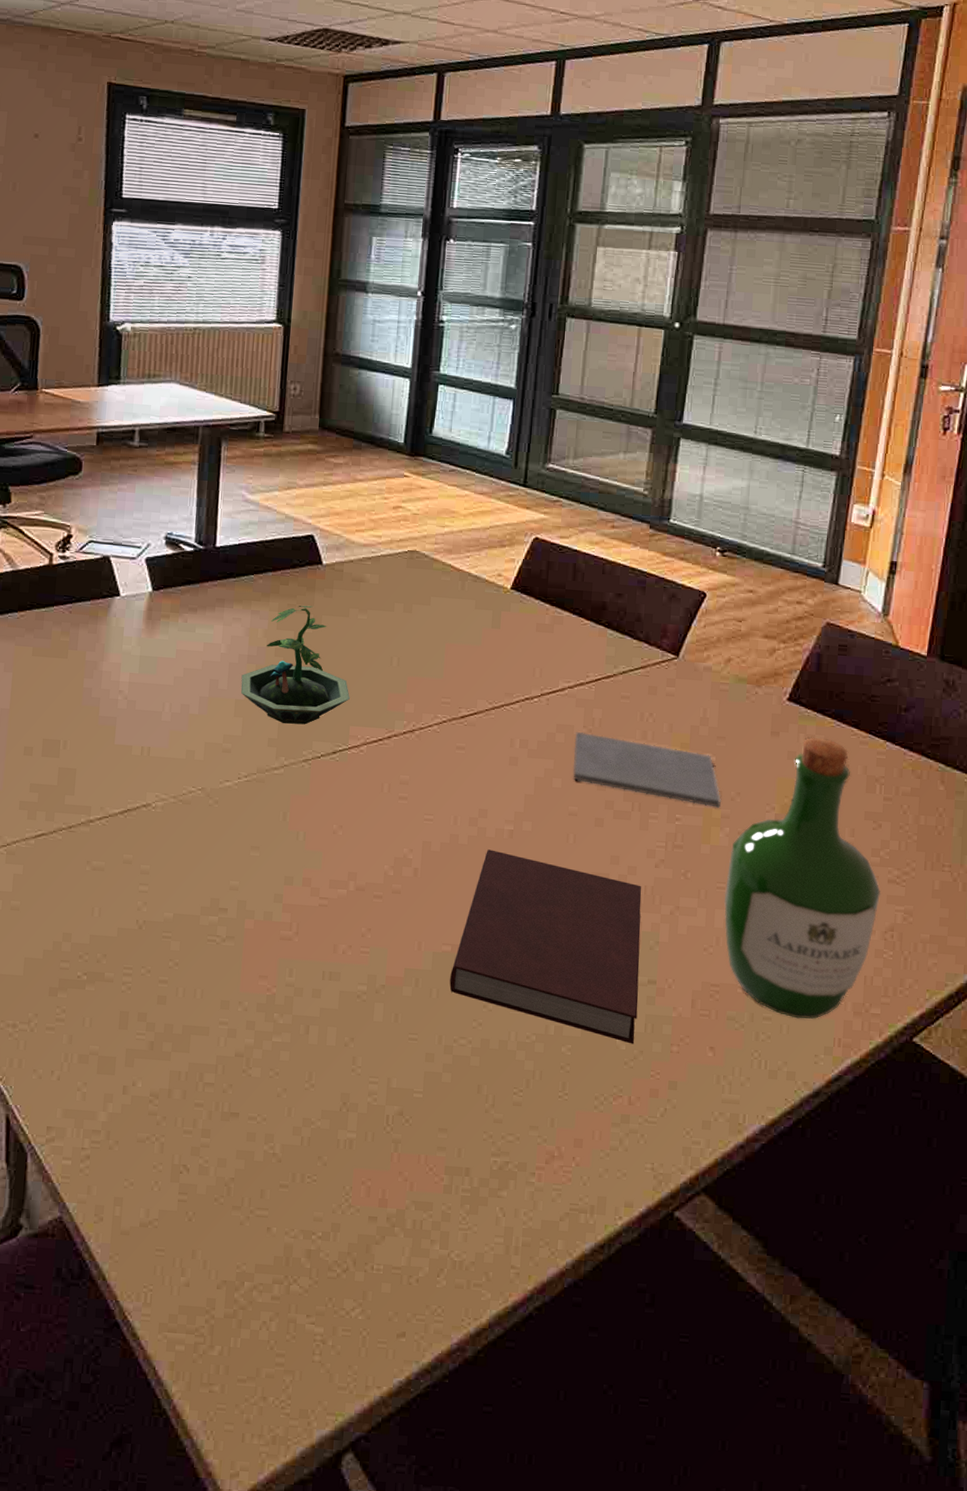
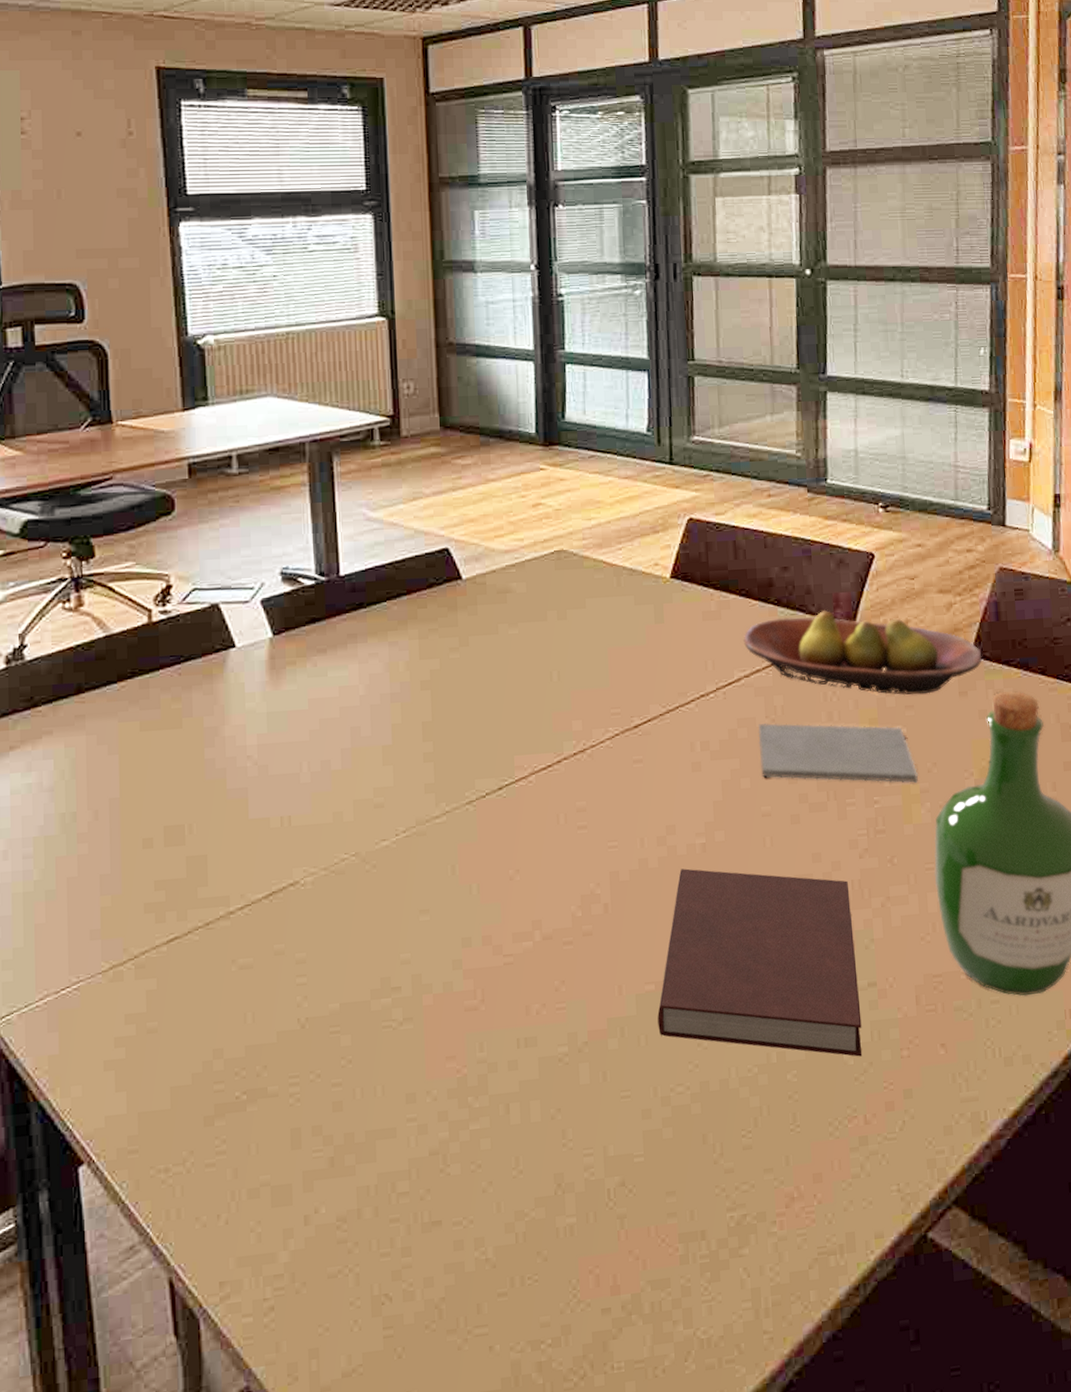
terrarium: present [240,605,350,725] -> none [386,627,510,764]
fruit bowl: none [571,637,799,729] -> present [743,609,982,696]

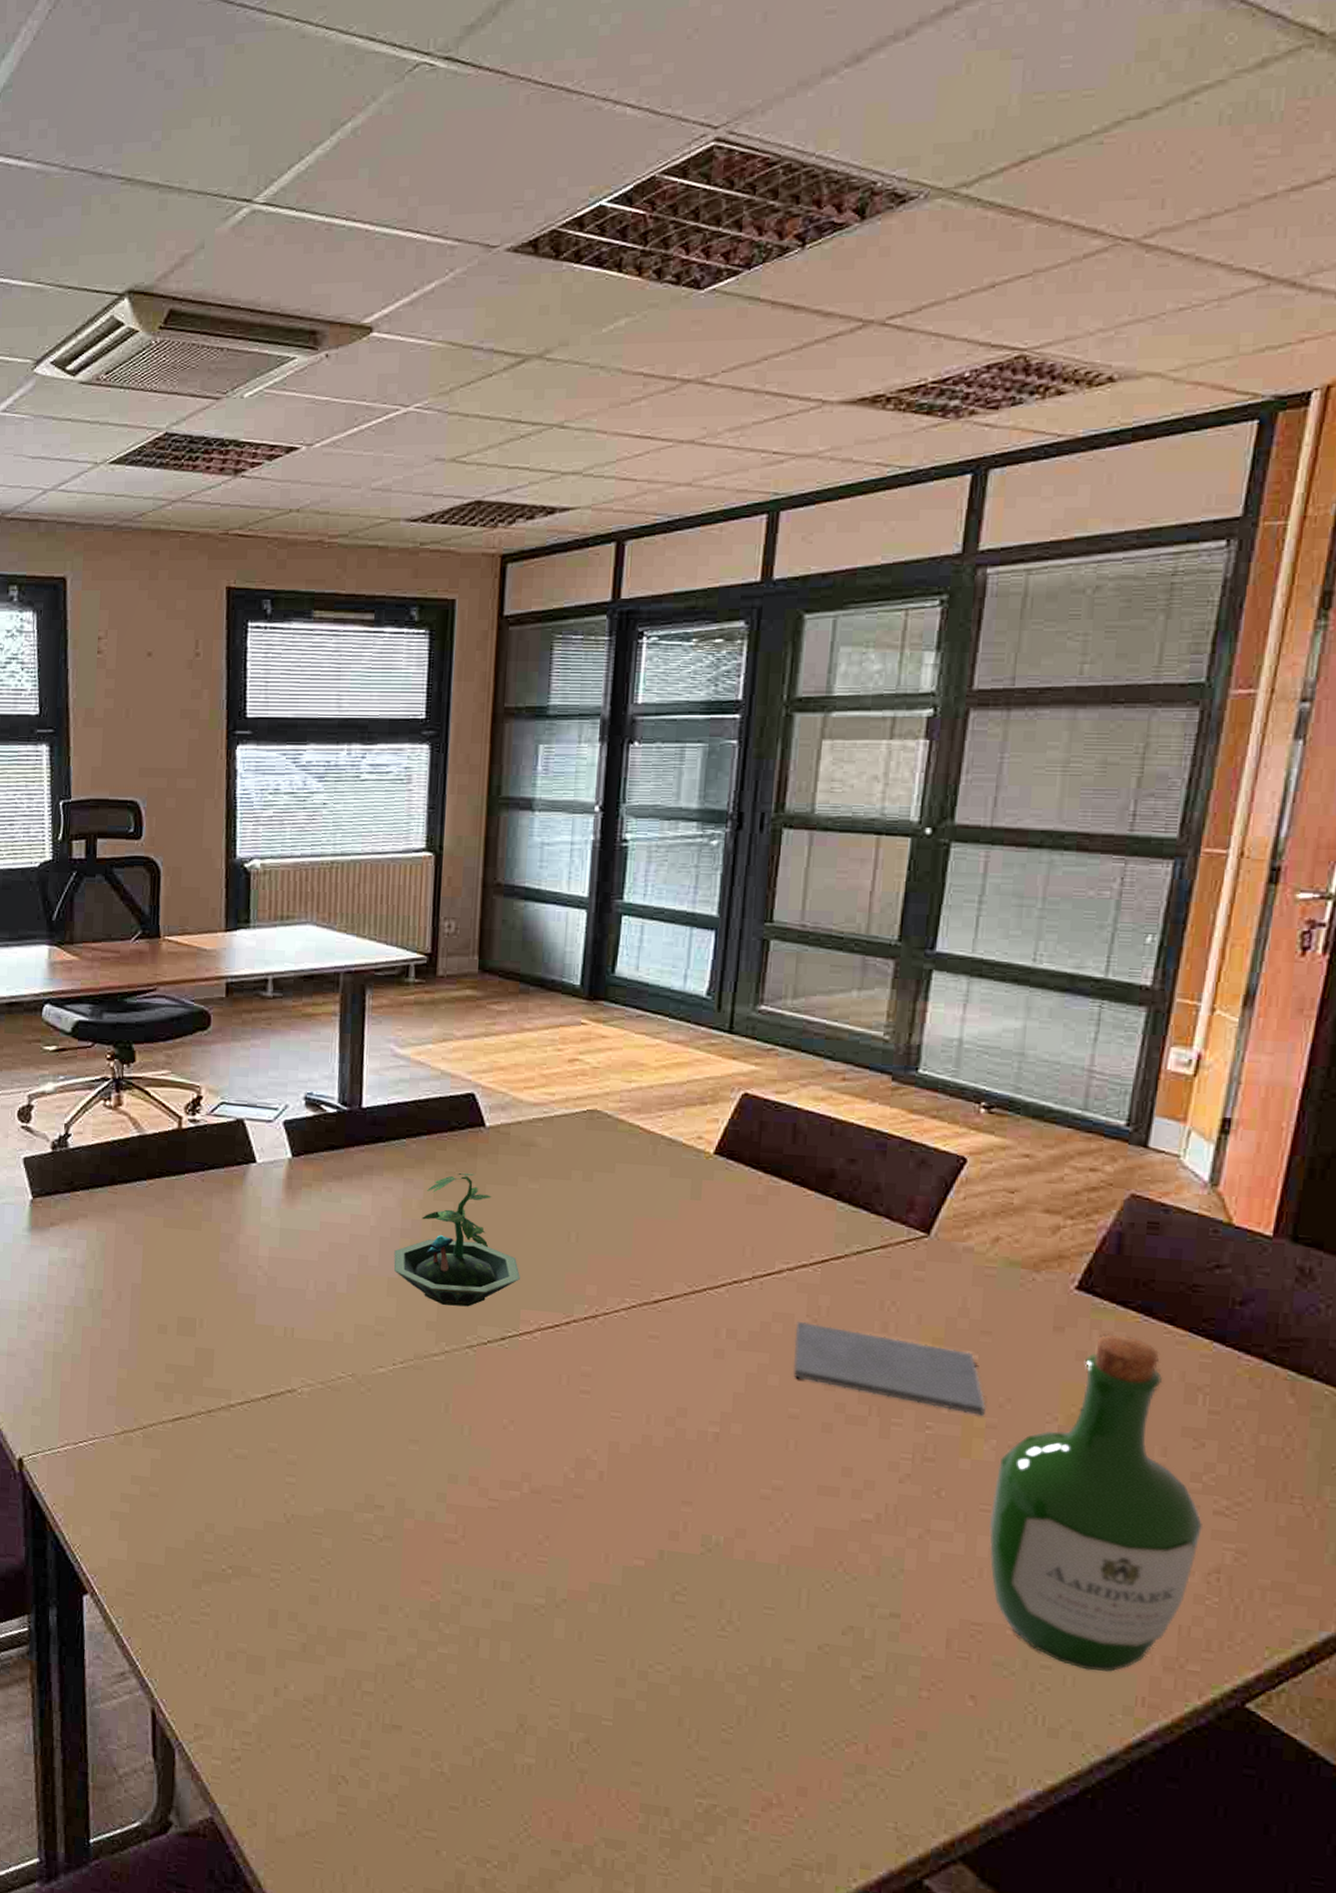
terrarium: none [386,627,510,764] -> present [393,1172,520,1307]
notebook: present [657,868,862,1057] -> none [643,1453,882,1685]
fruit bowl: present [743,609,982,696] -> none [790,1211,1091,1323]

